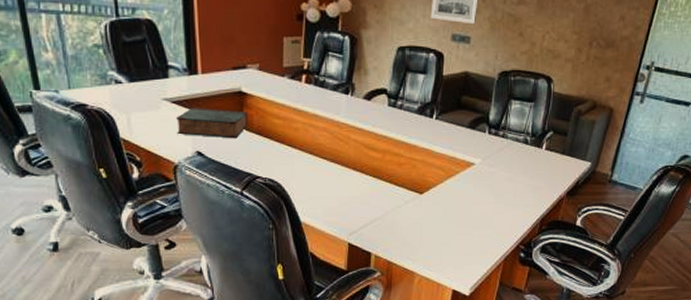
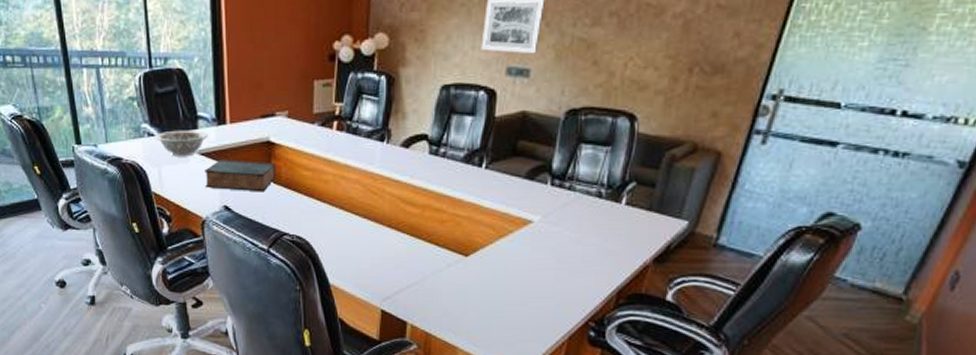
decorative bowl: none [123,78,179,105] -> present [155,130,208,157]

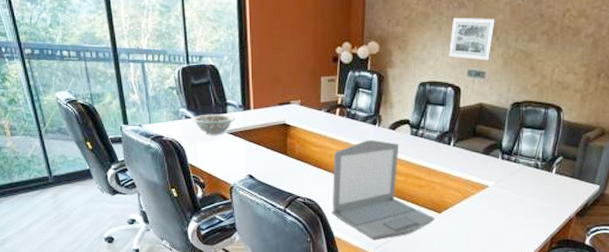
book: present [205,159,276,192] -> none [233,138,291,164]
laptop: none [327,160,460,291] -> present [332,139,435,241]

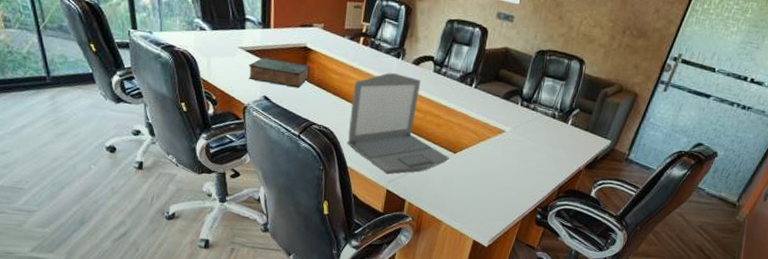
decorative bowl: present [191,114,235,136] -> none [206,28,254,52]
book: none [233,138,291,164] -> present [248,57,310,88]

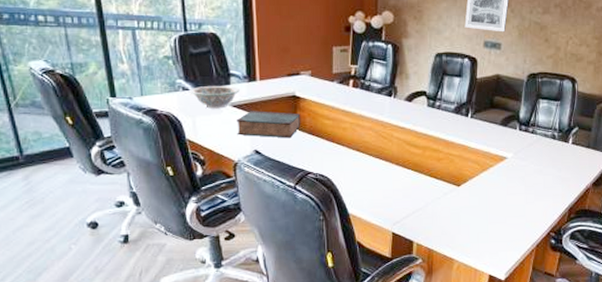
decorative bowl: none [206,28,254,52] -> present [189,85,240,109]
laptop: present [347,72,449,175] -> none [346,111,454,217]

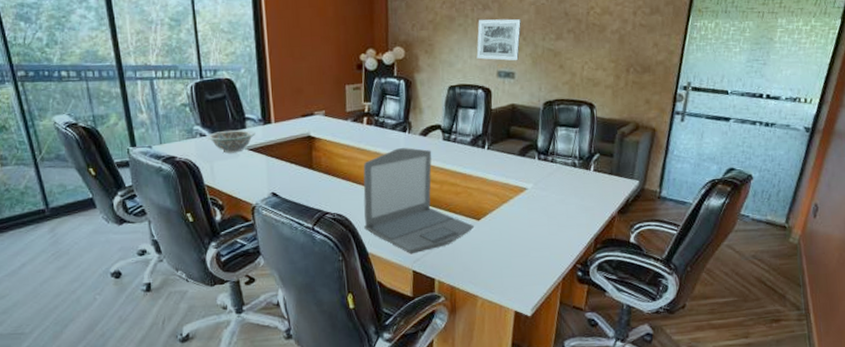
book: present [237,111,301,138] -> none [253,153,317,179]
laptop: none [346,111,454,217] -> present [363,147,474,254]

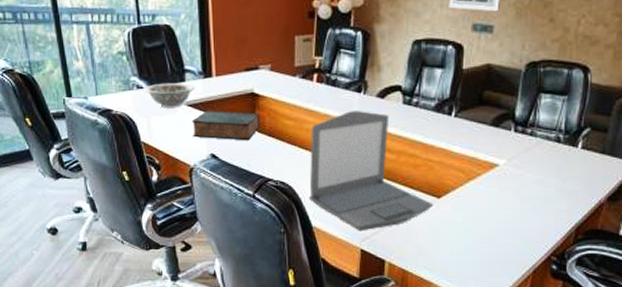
book: none [253,153,317,179] -> present [192,110,260,141]

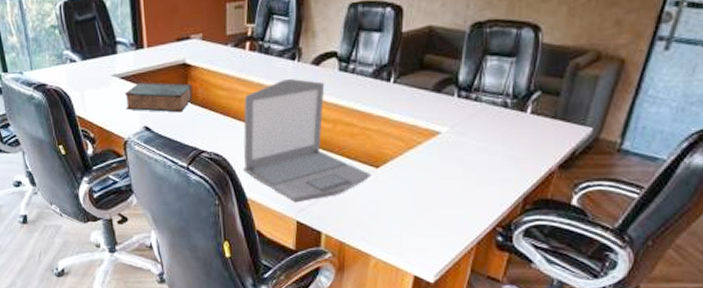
decorative bowl: present [144,82,195,109] -> none [77,55,127,82]

